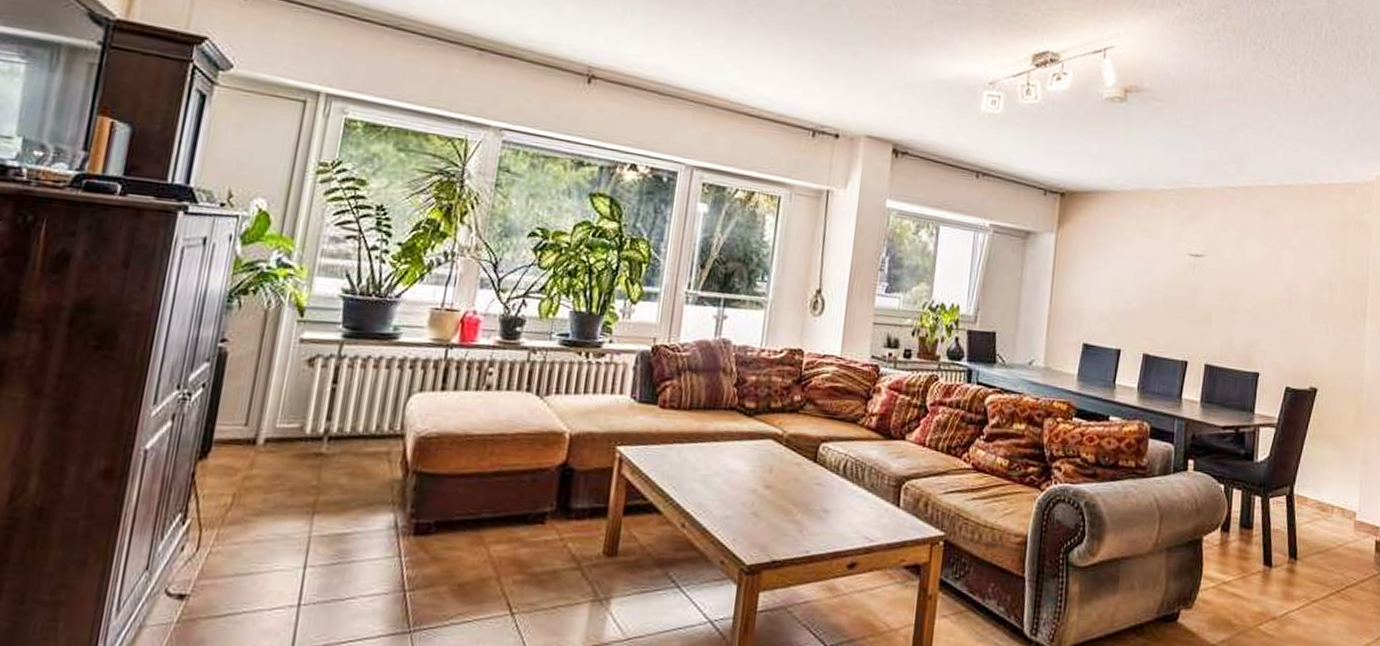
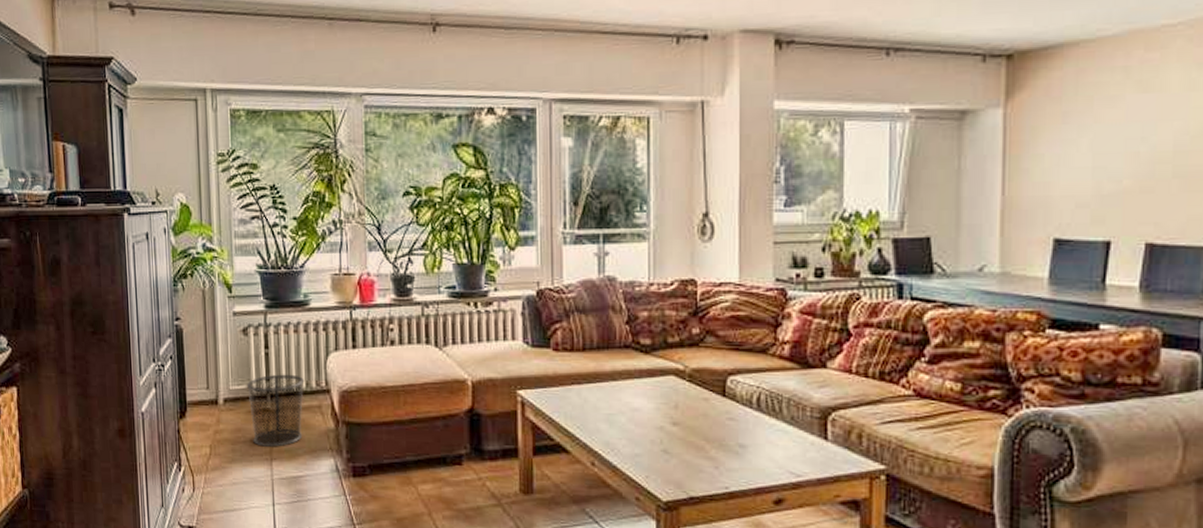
waste bin: none [294,413,376,499] -> present [247,374,305,447]

